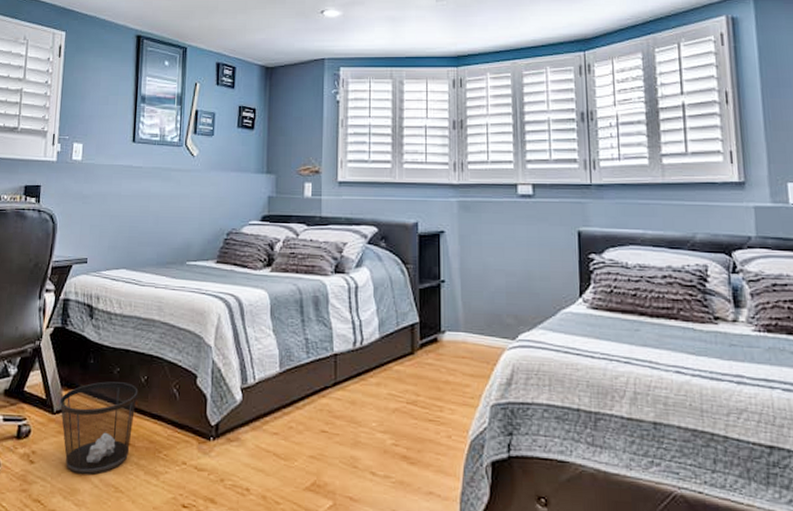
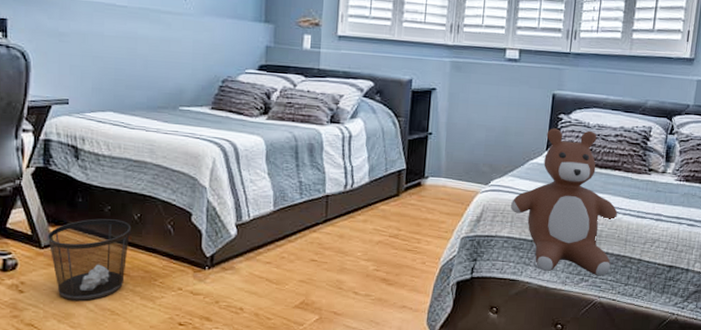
teddy bear: none [545,270,687,459] -> present [510,128,618,276]

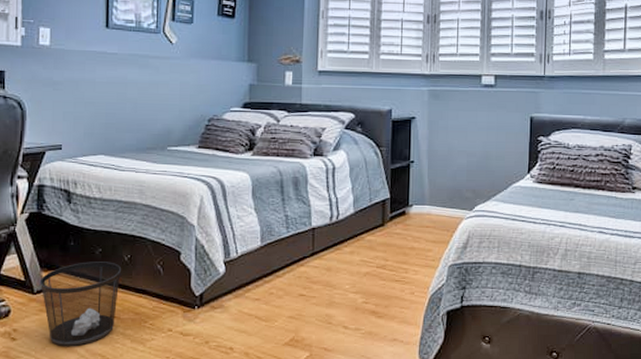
teddy bear: present [510,128,618,276] -> none [496,150,606,300]

